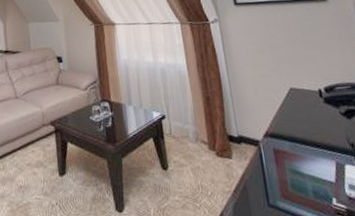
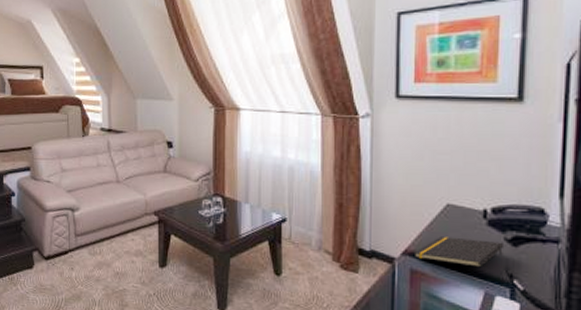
notepad: none [273,116,342,141] -> present [414,236,505,268]

